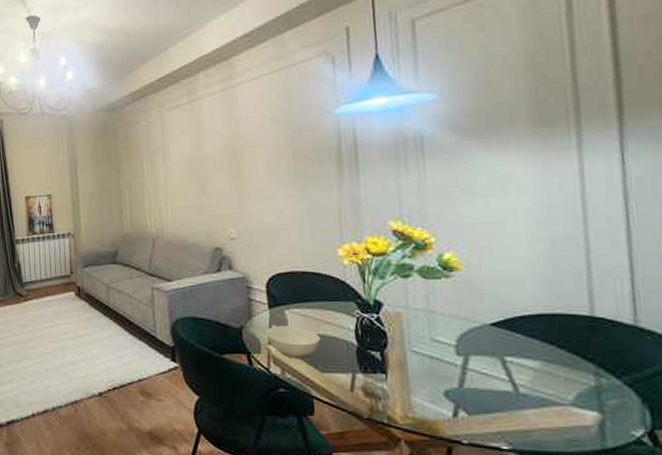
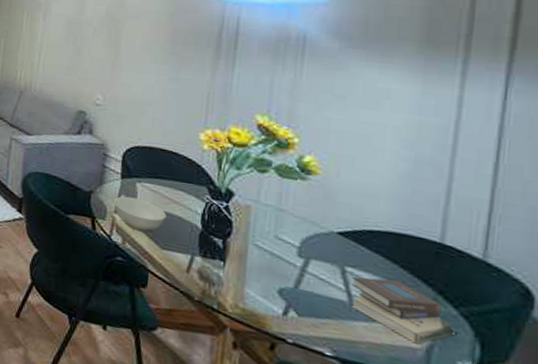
books: none [514,362,625,421] -> present [351,276,457,344]

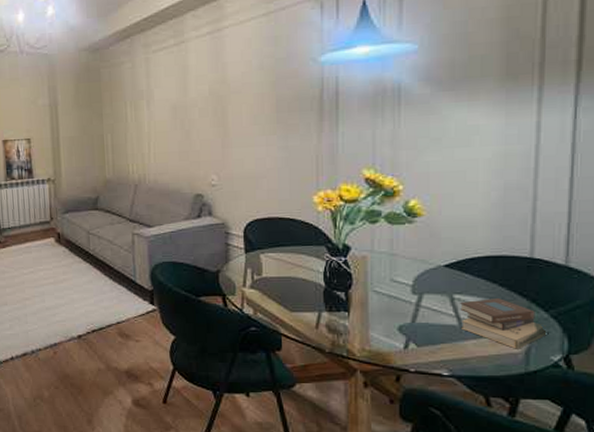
bowl: present [113,196,166,233] -> none [241,269,291,299]

